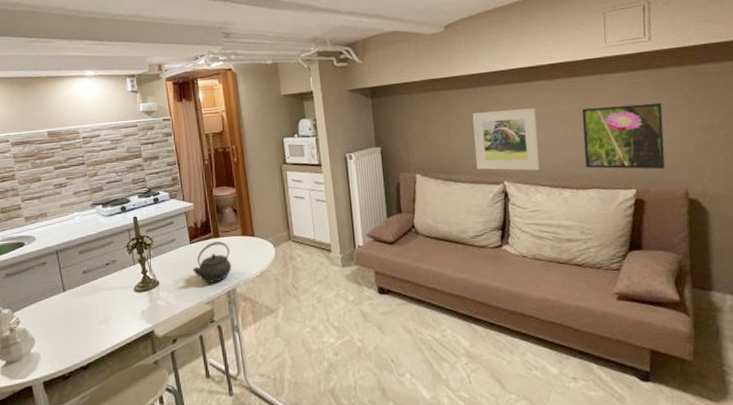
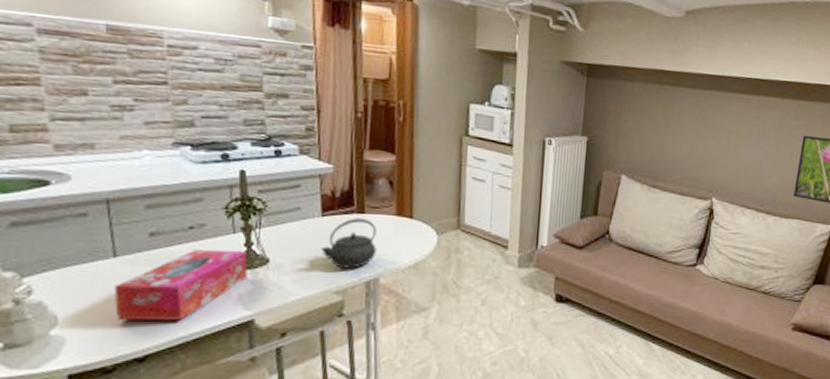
tissue box: none [65,277,146,339] -> present [114,249,248,321]
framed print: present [472,108,540,171] -> none [688,118,760,192]

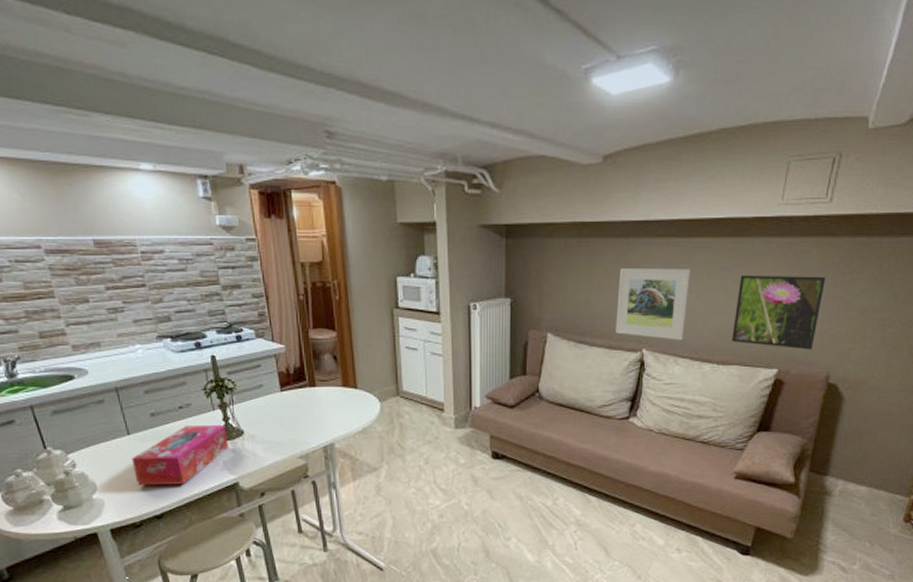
kettle: present [321,218,377,269] -> none [283,391,330,436]
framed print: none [688,118,760,192] -> present [616,268,691,341]

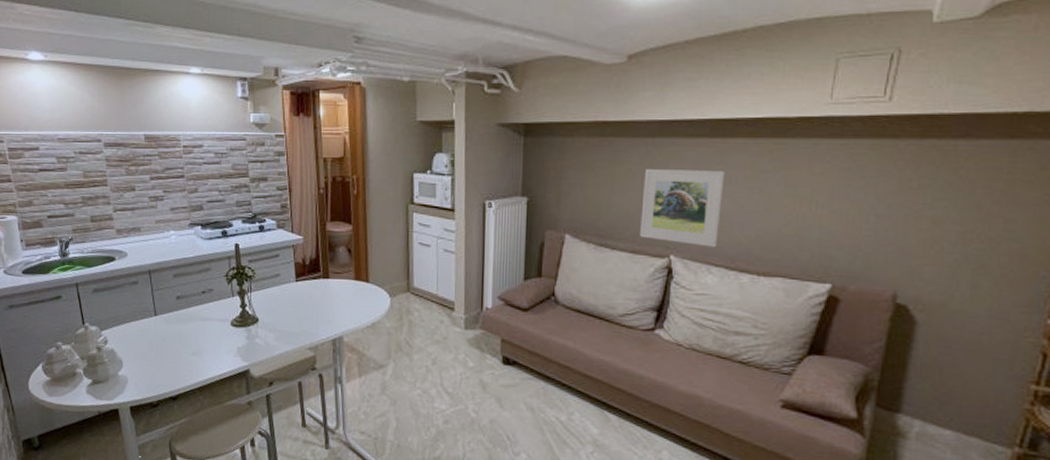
tissue box: present [131,424,228,486] -> none [156,310,243,368]
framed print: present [732,274,826,350] -> none [774,178,887,264]

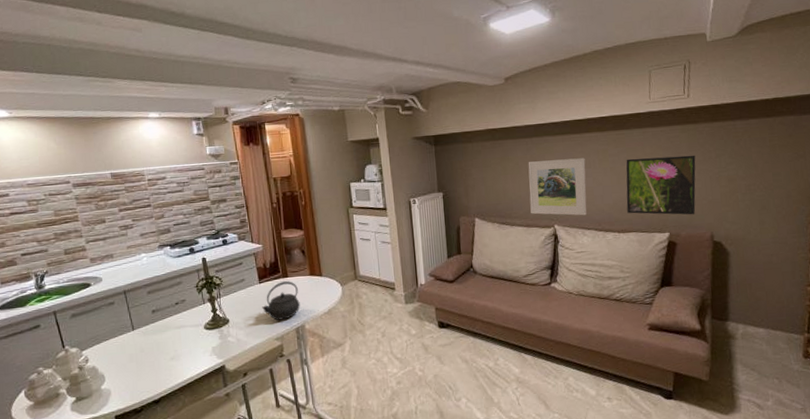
kettle: none [296,283,340,328] -> present [262,281,300,320]
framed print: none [774,178,887,264] -> present [626,155,696,215]

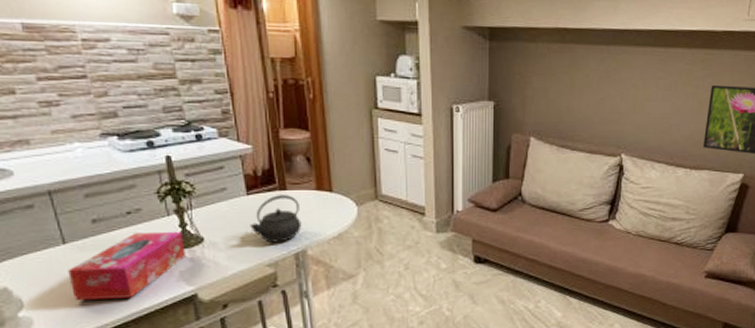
tissue box: none [135,315,216,375] -> present [67,231,185,301]
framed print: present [528,158,587,216] -> none [596,75,666,146]

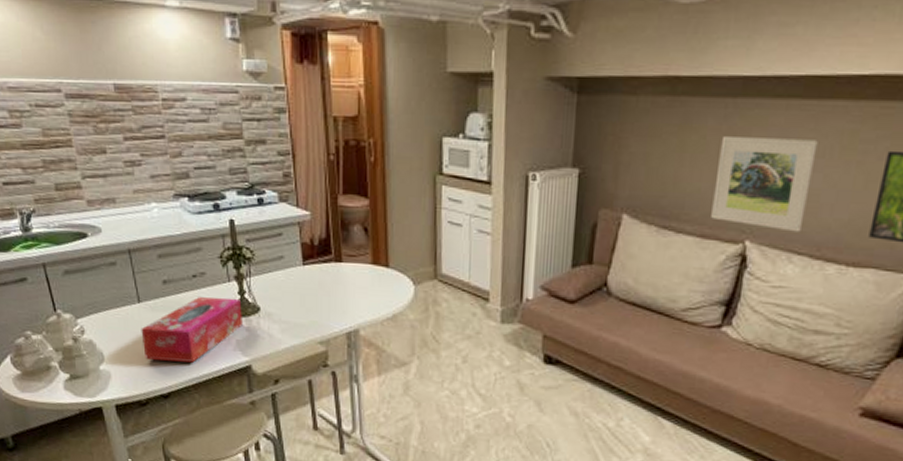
kettle: present [250,195,302,243] -> none [304,267,355,319]
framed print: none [596,75,666,146] -> present [711,136,818,233]

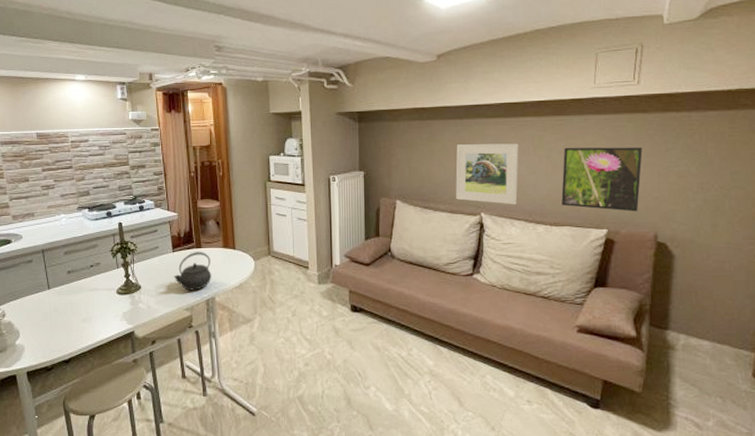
tissue box: present [141,297,242,363] -> none [49,280,128,334]
kettle: none [304,267,355,319] -> present [174,252,212,291]

